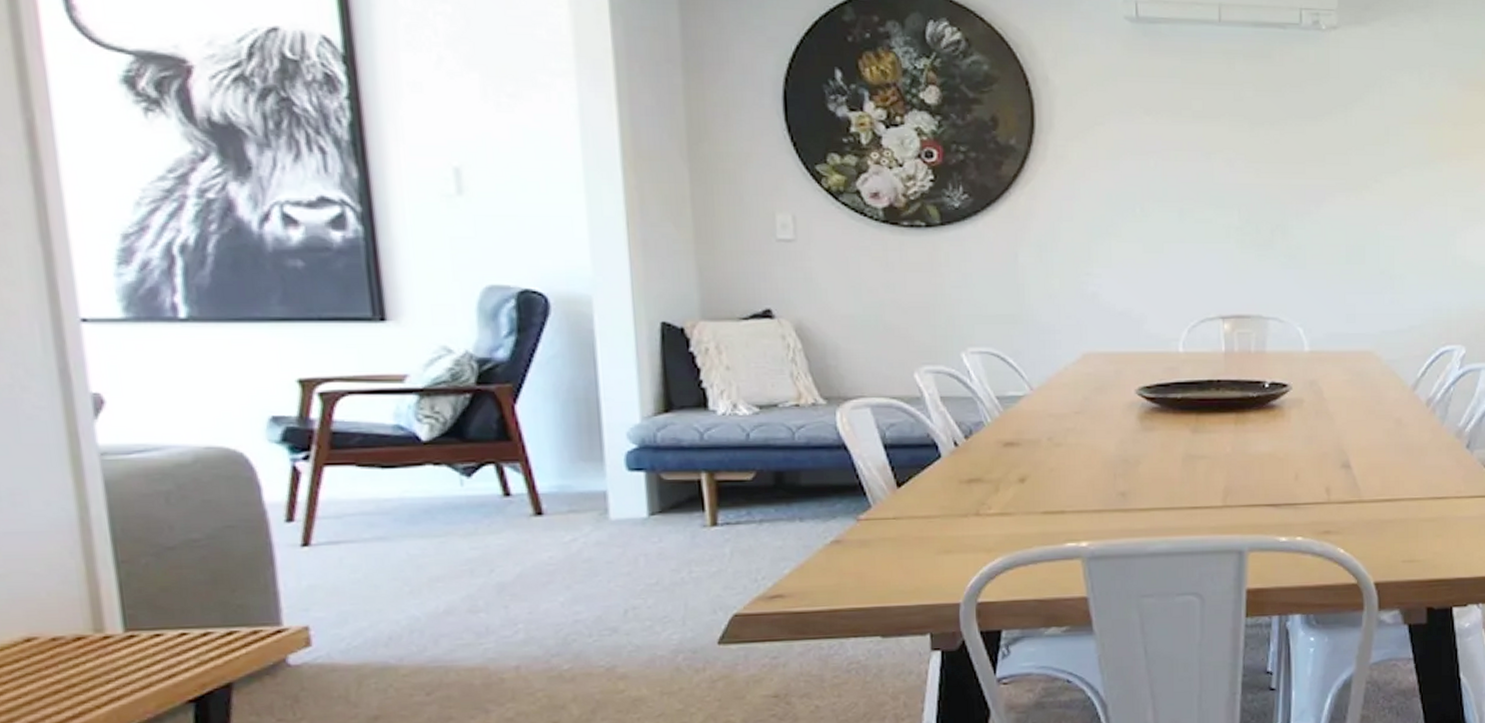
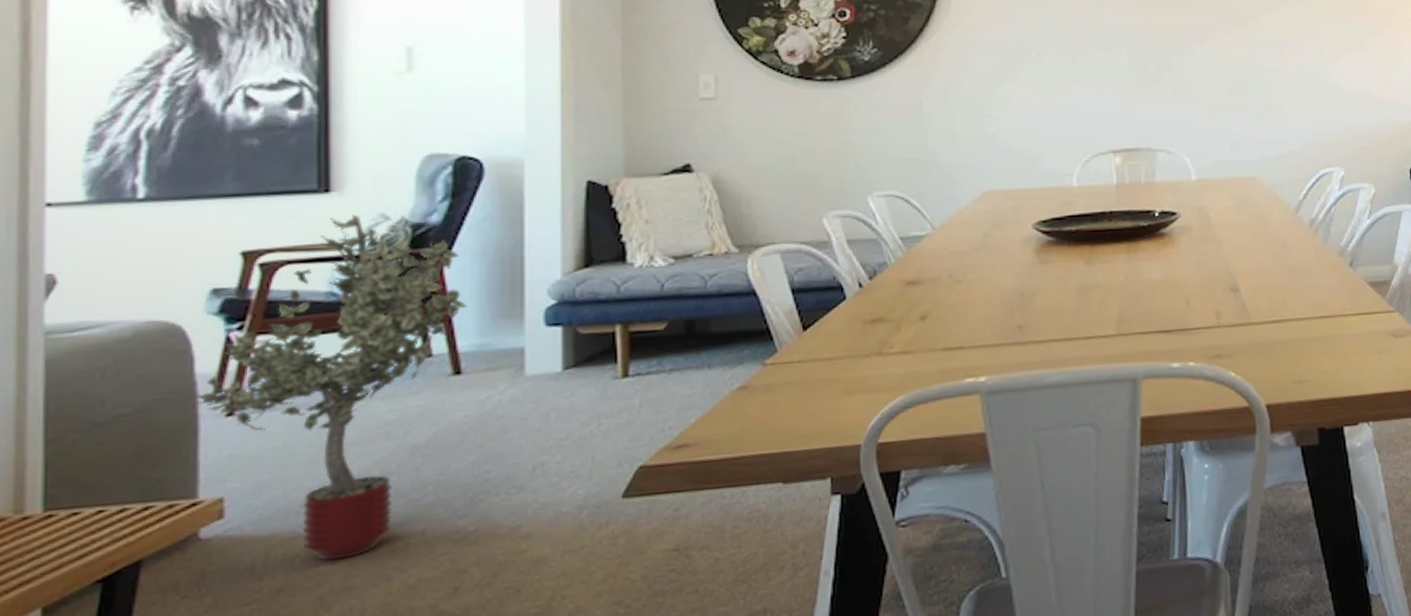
potted tree: none [264,346,544,692] -> present [192,214,468,562]

